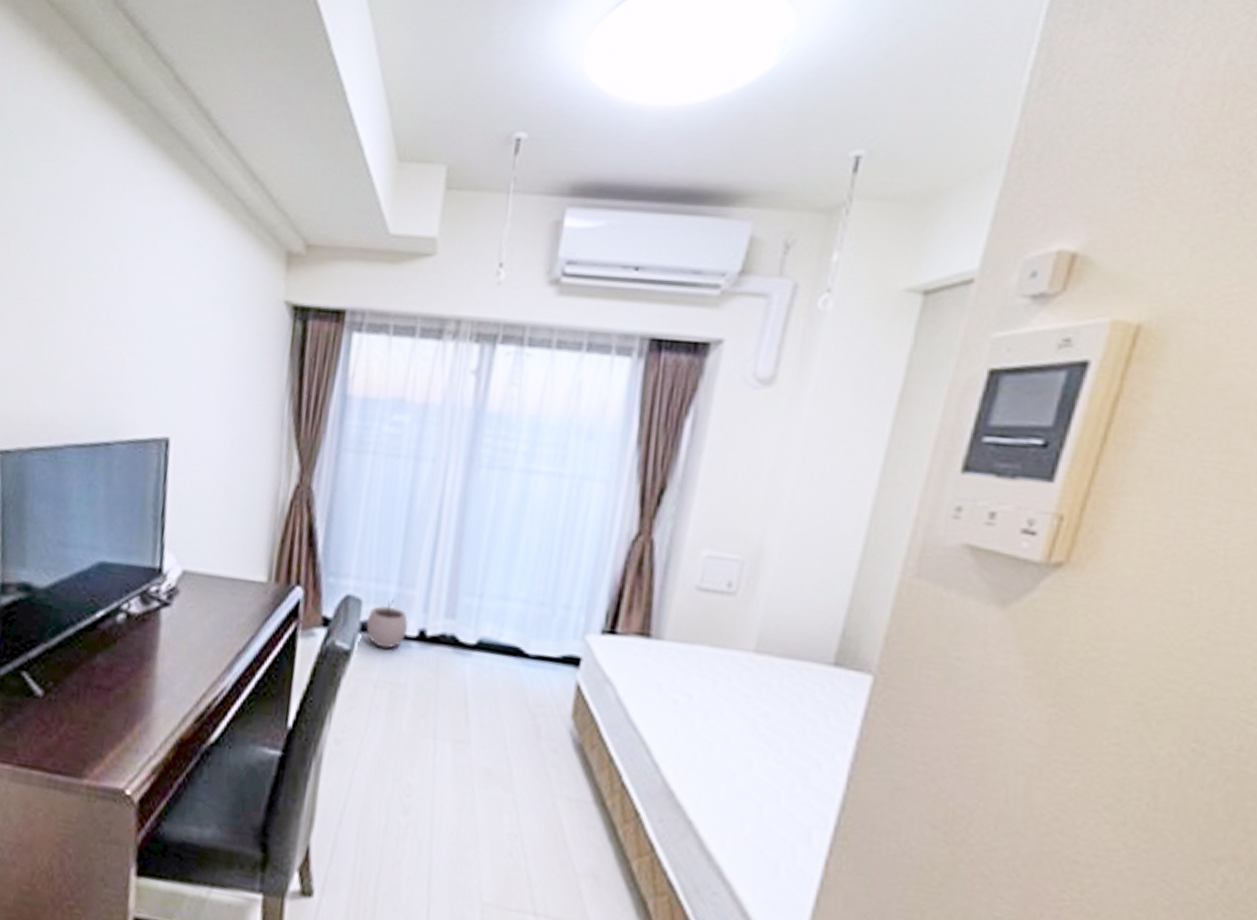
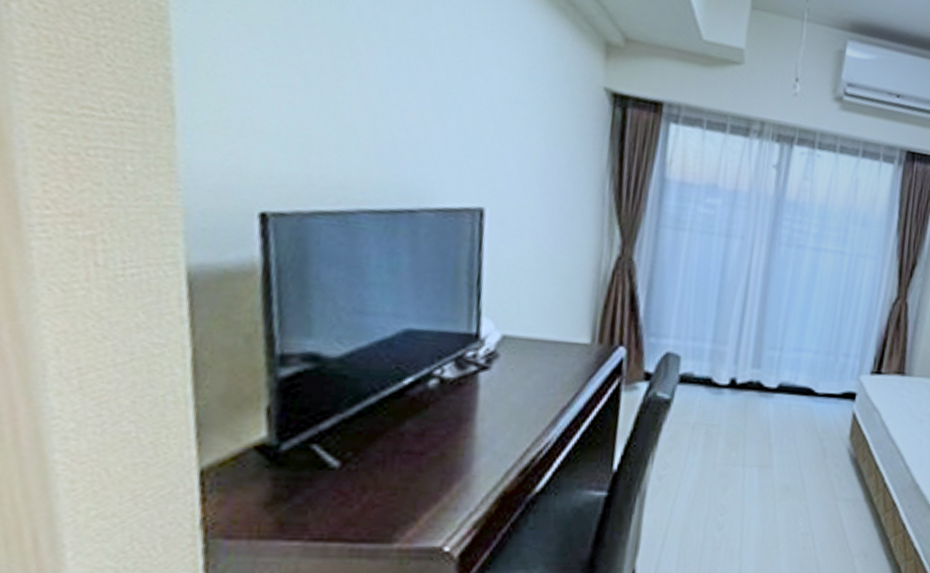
plant pot: present [366,599,408,649] -> none [684,354,721,396]

